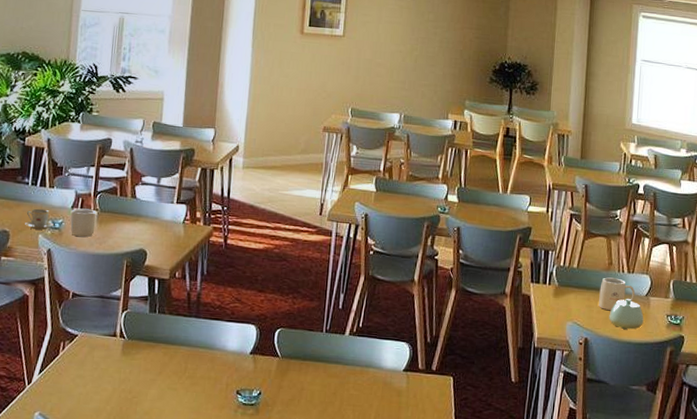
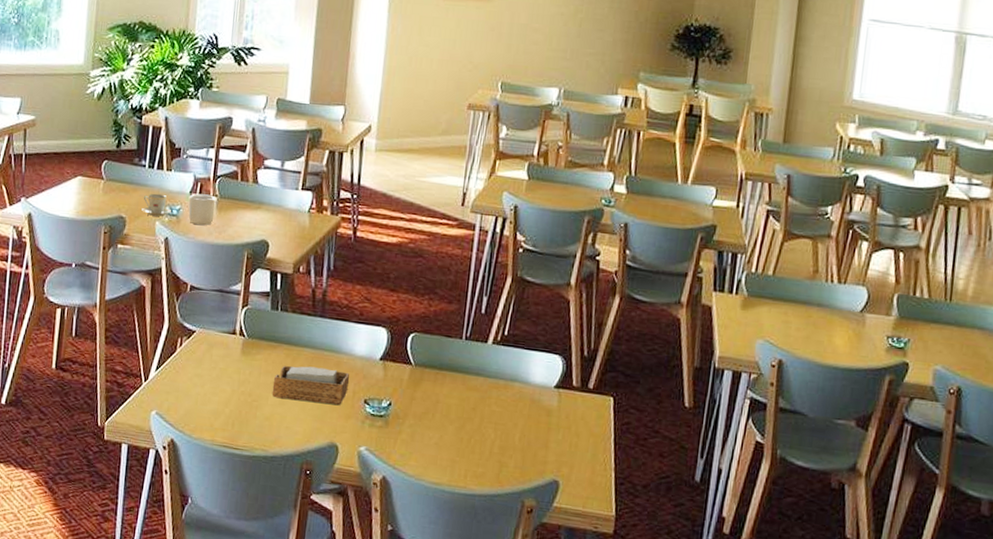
napkin holder: none [151,363,223,397] -> present [271,365,350,406]
mug: present [598,277,636,311] -> none [798,288,847,329]
sugar bowl: present [609,299,644,330] -> none [810,314,857,352]

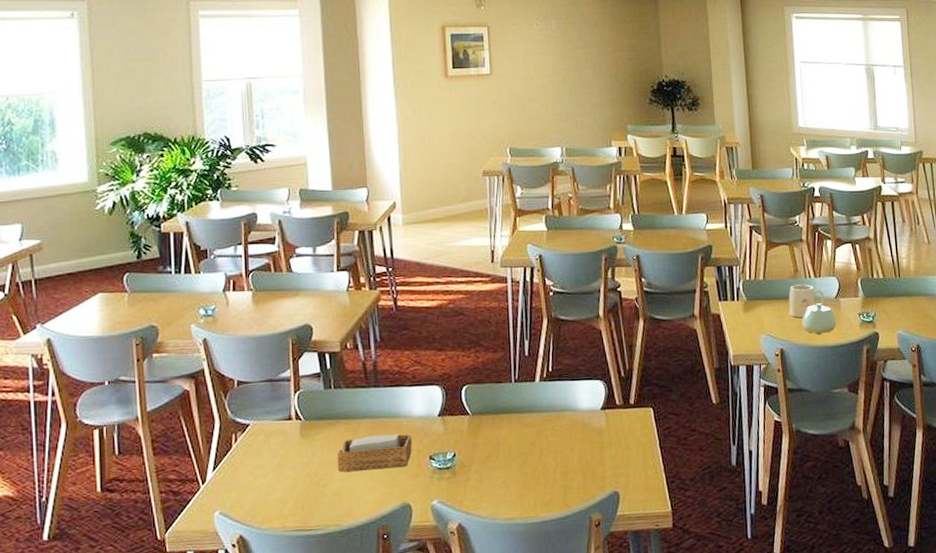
teacup: present [142,193,171,217] -> none [173,297,206,320]
mug: present [188,194,216,226] -> none [222,290,252,321]
mug: none [798,288,847,329] -> present [788,284,825,318]
sugar bowl: none [810,314,857,352] -> present [801,303,837,334]

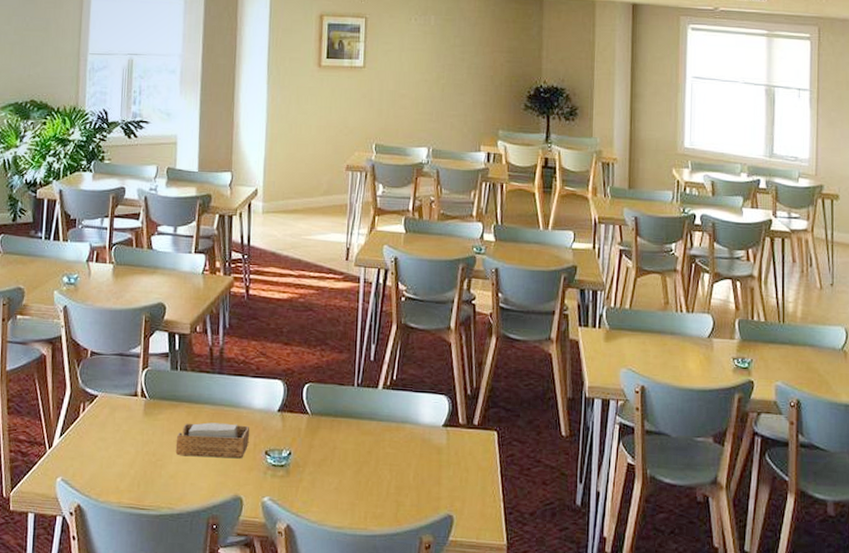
mug: present [788,284,825,318] -> none [655,318,696,355]
sugar bowl: present [801,303,837,334] -> none [667,341,707,375]

